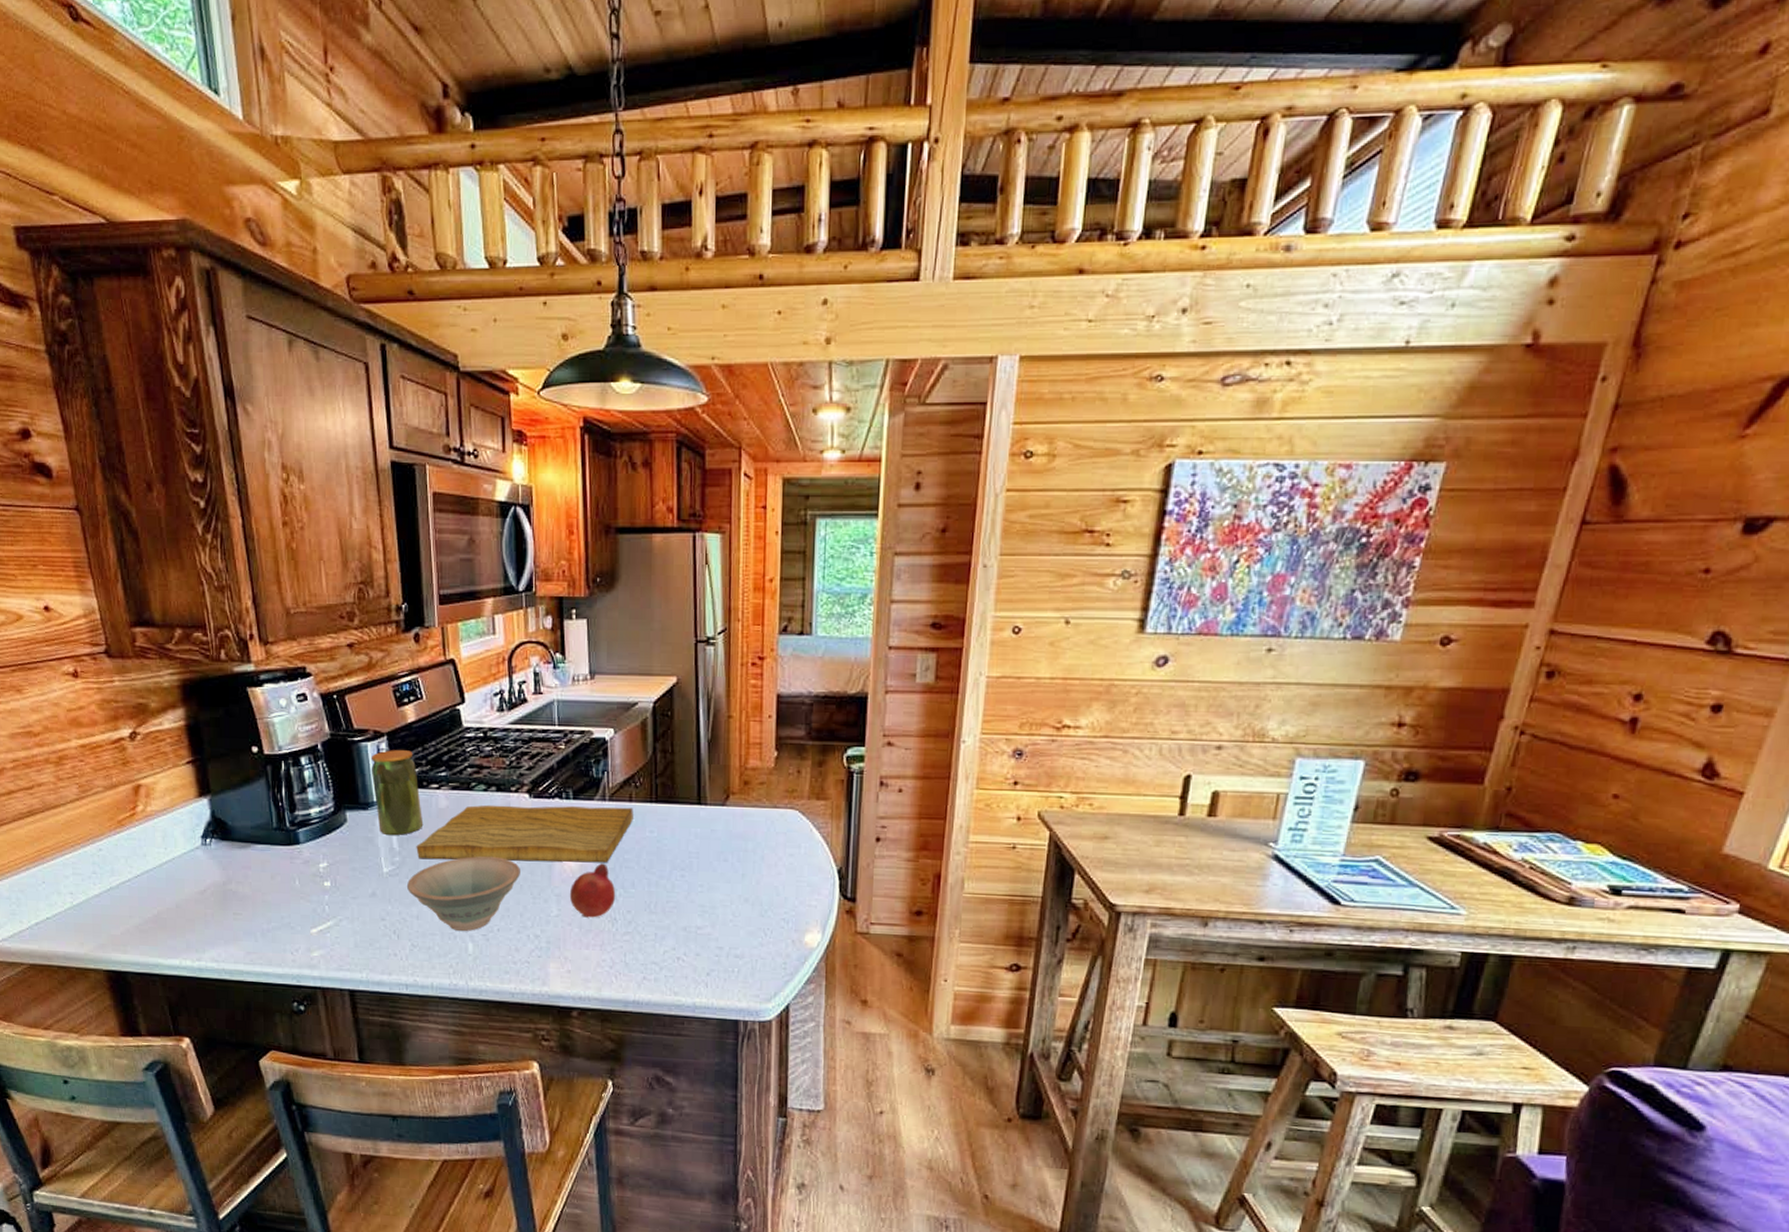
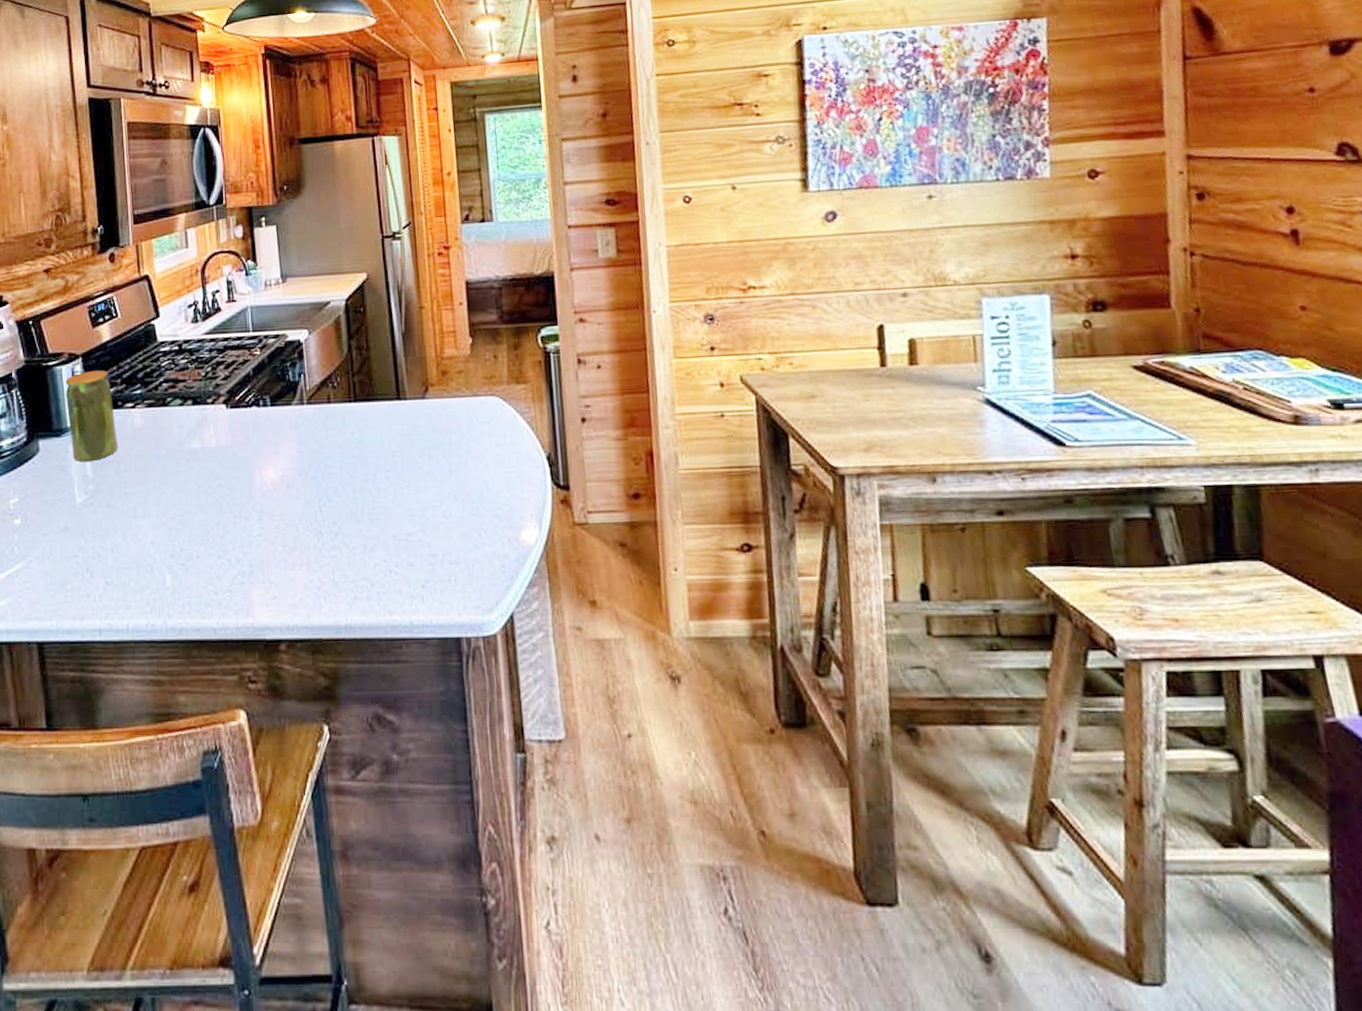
bowl: present [406,856,520,931] -> none [100,475,219,561]
cutting board: present [416,805,633,863] -> none [111,409,333,485]
fruit: present [569,863,616,918] -> none [271,472,320,534]

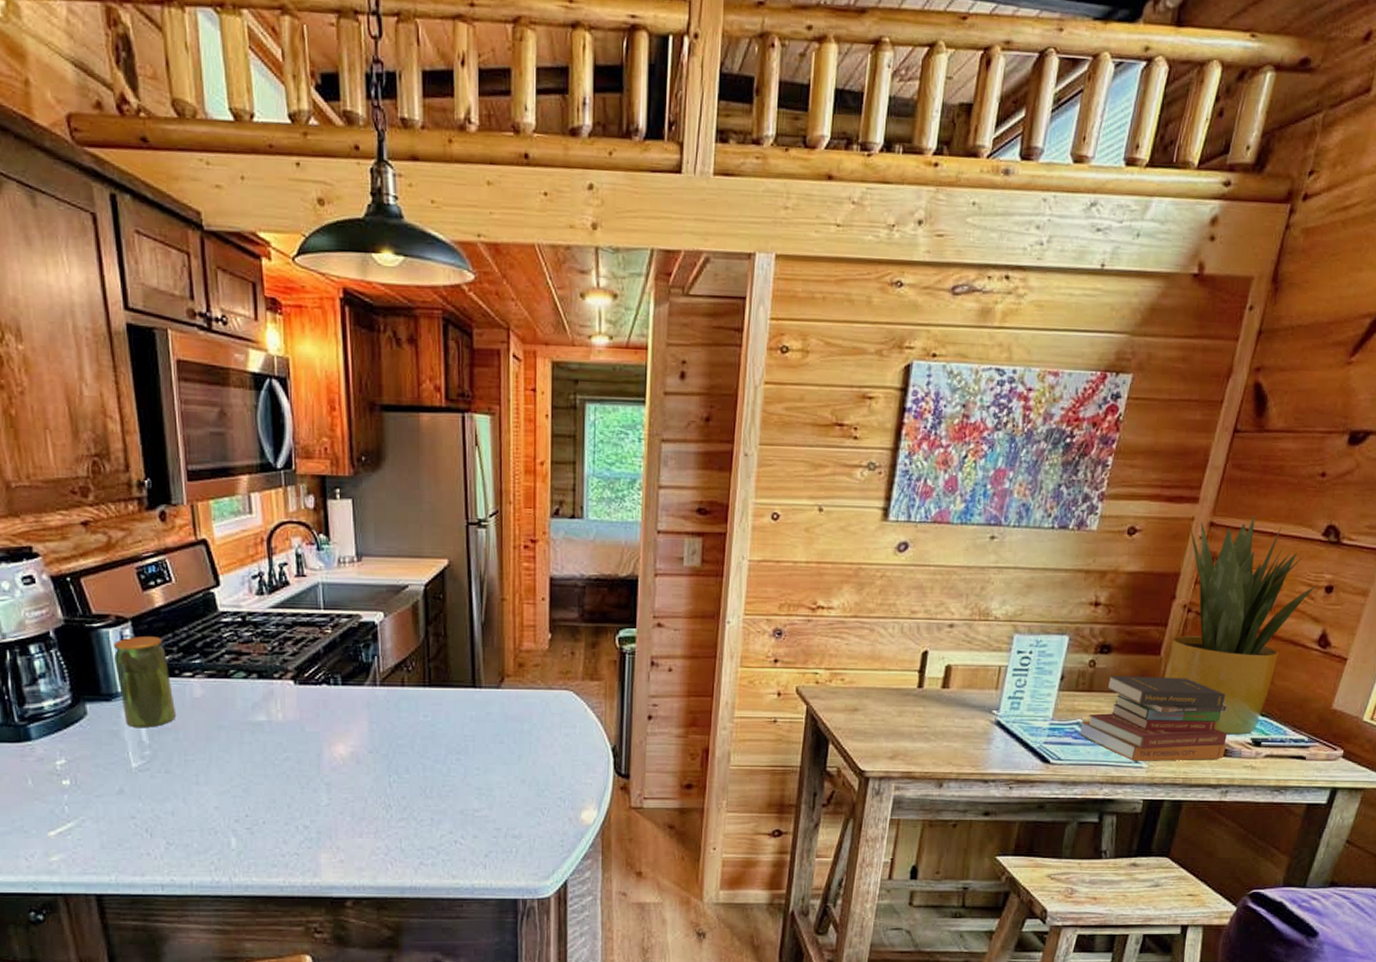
books: none [1091,332,1298,438] -> present [1078,675,1227,761]
planter: none [1162,142,1351,397] -> present [1163,515,1318,735]

